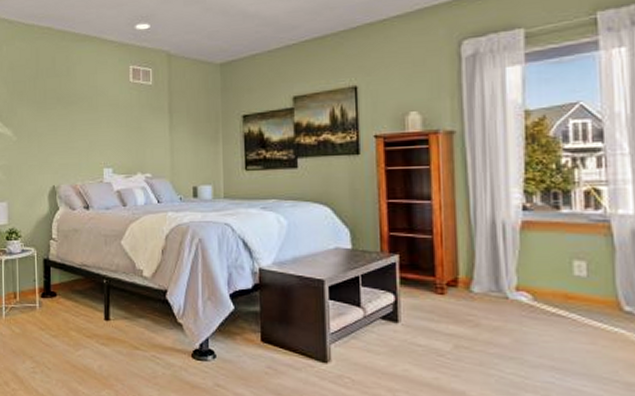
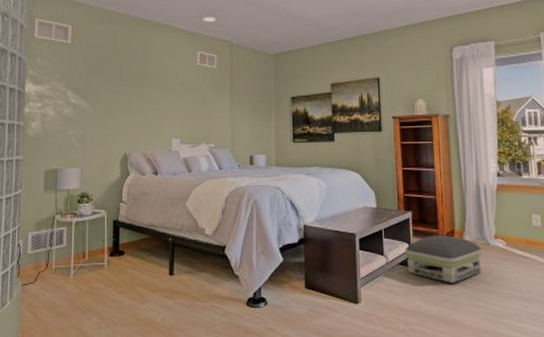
air purifier: none [389,283,498,345] -> present [405,234,483,283]

